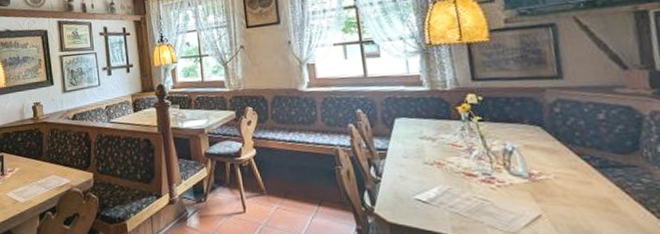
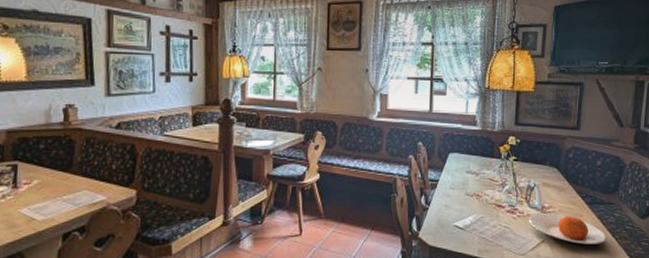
plate: none [512,182,636,220] -> present [528,214,606,244]

